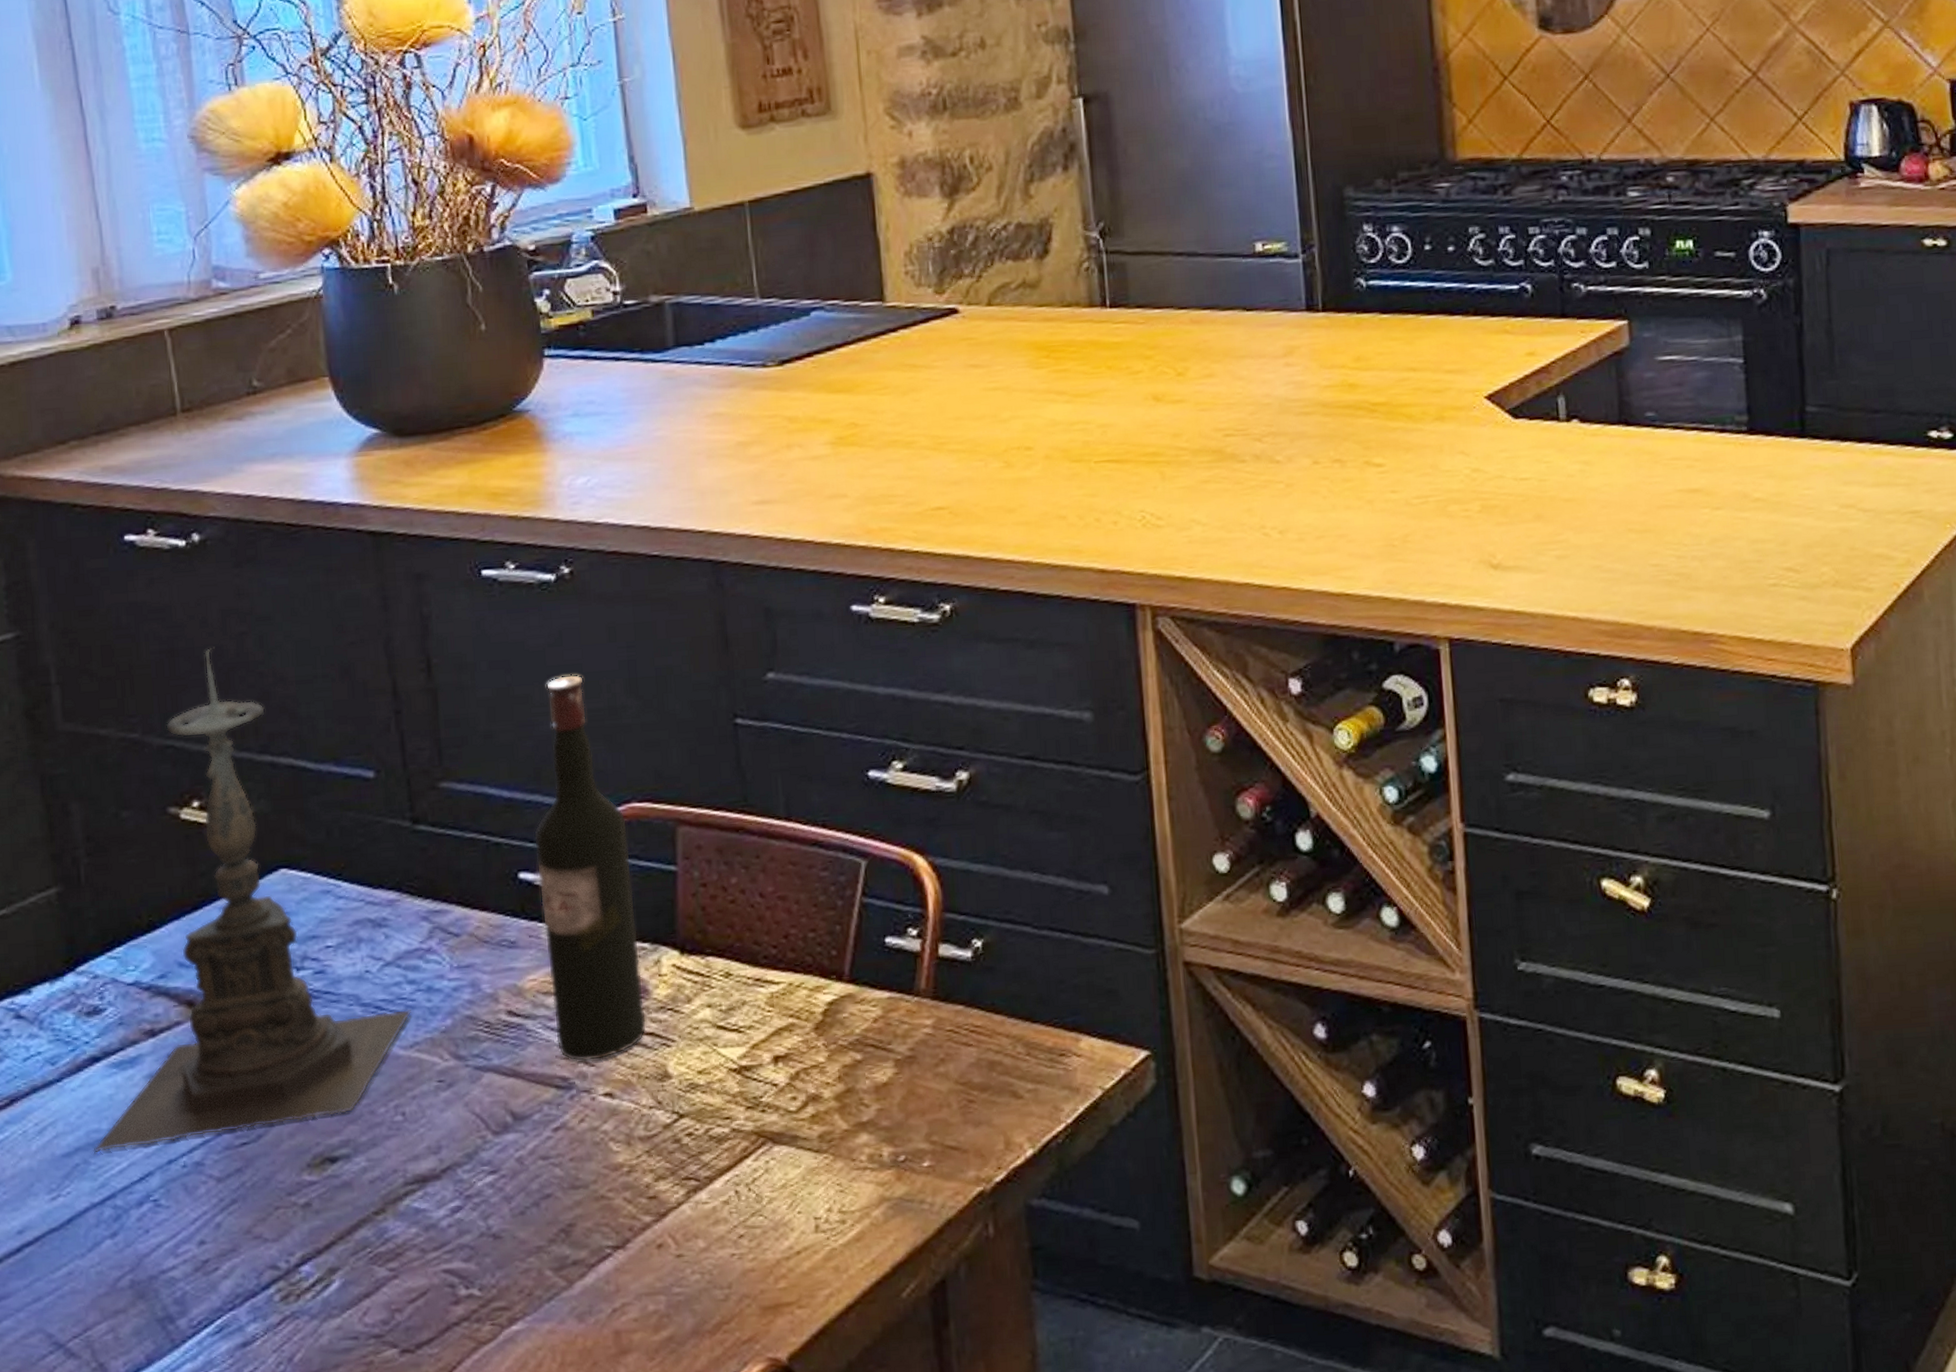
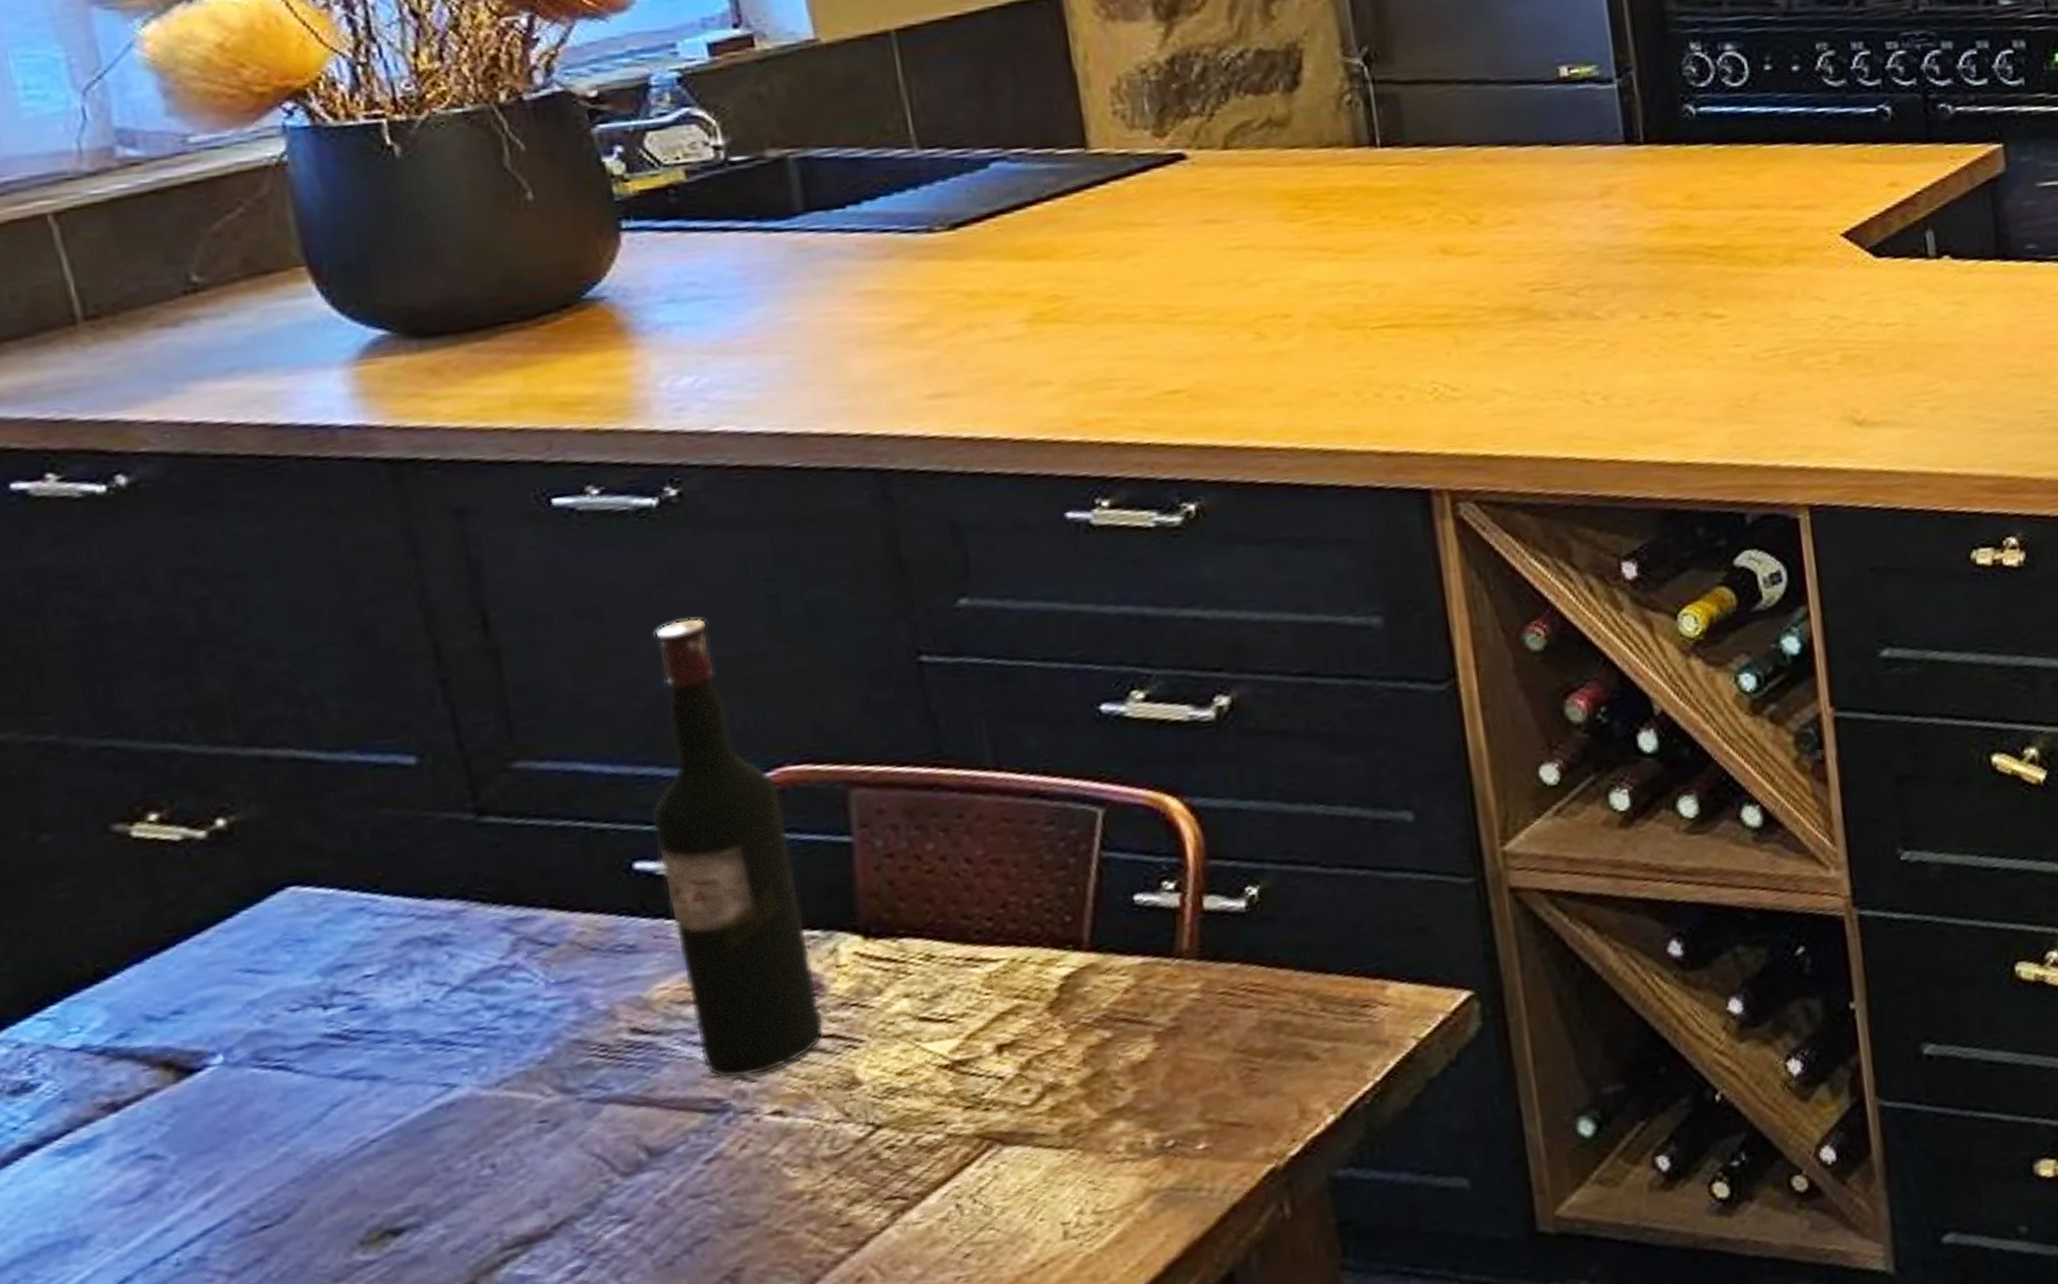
candle holder: present [93,647,412,1153] -> none [37,617,496,1264]

